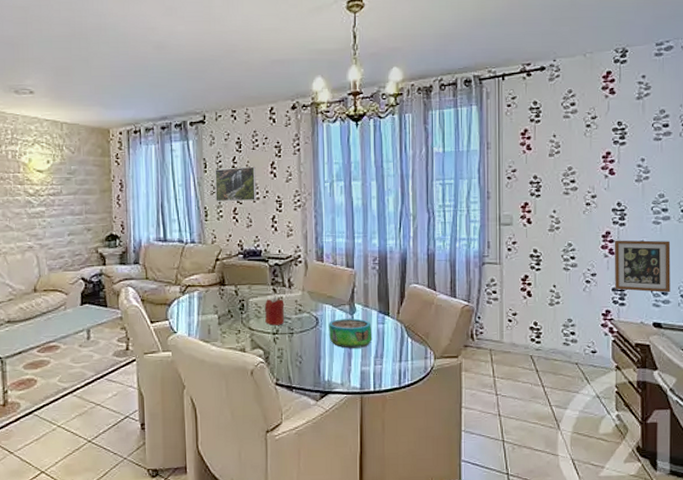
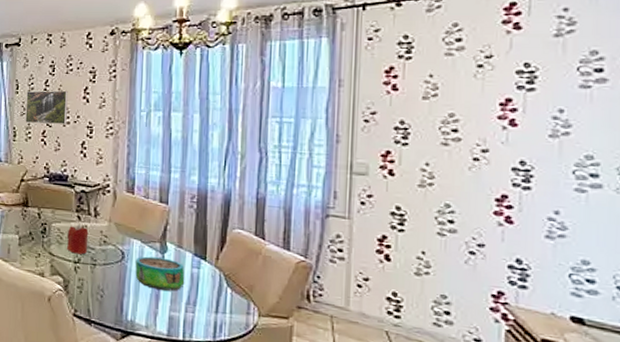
picture frame: present [614,240,671,293] -> none [512,206,602,282]

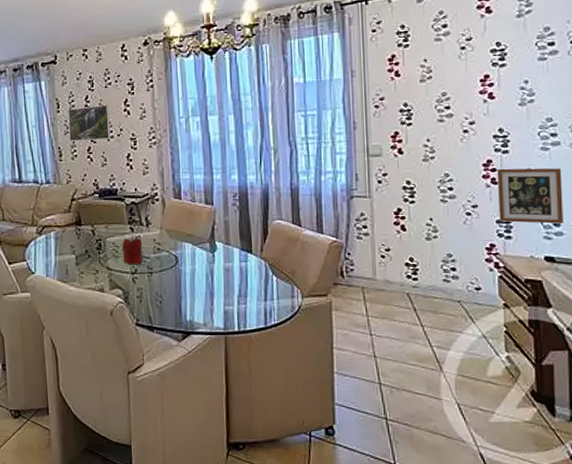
decorative bowl: present [135,256,185,291] -> none [189,257,235,287]
picture frame: none [512,206,602,282] -> present [496,168,564,224]

